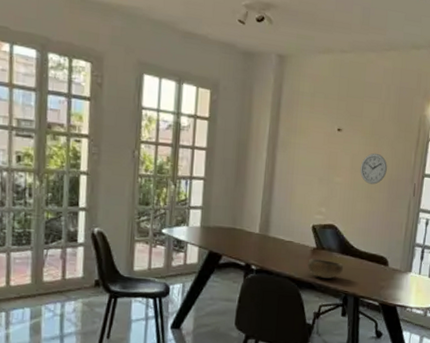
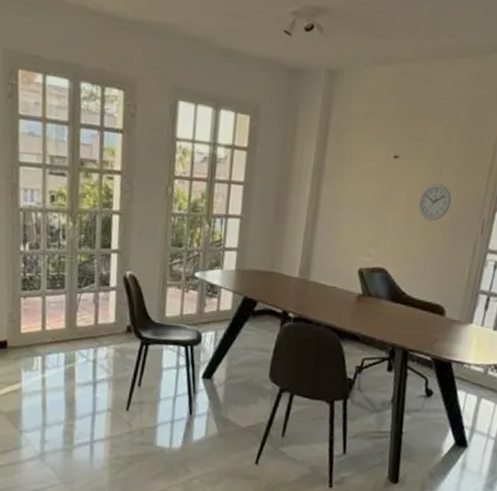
bowl: present [307,258,344,279] -> none [351,305,393,329]

